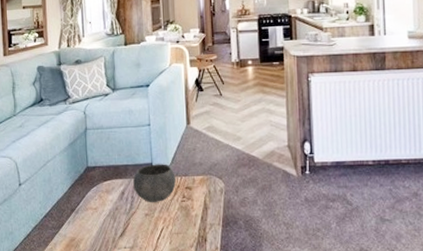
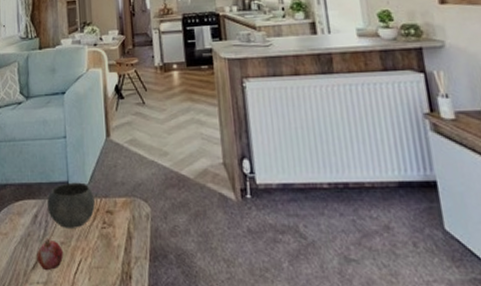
fruit: none [124,212,148,238] -> present [37,239,64,271]

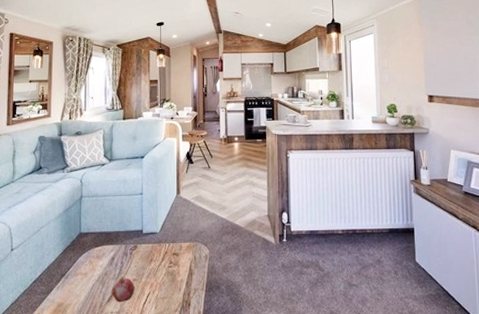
bowl: present [47,182,95,228] -> none [124,231,164,268]

